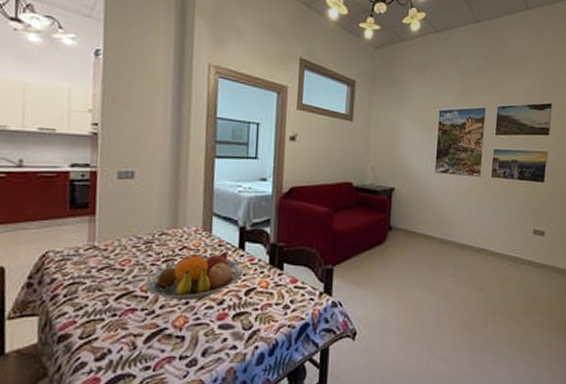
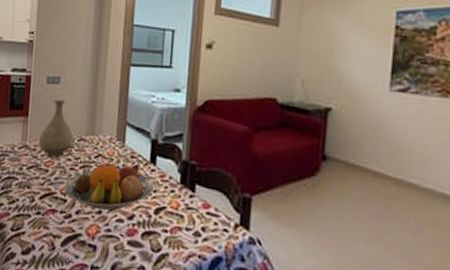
vase: none [111,194,154,256] -> present [39,99,74,159]

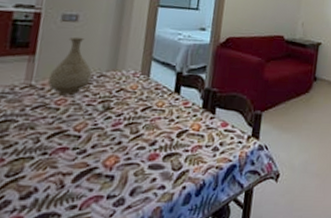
fruit bowl: present [65,161,155,211] -> none [79,94,178,140]

